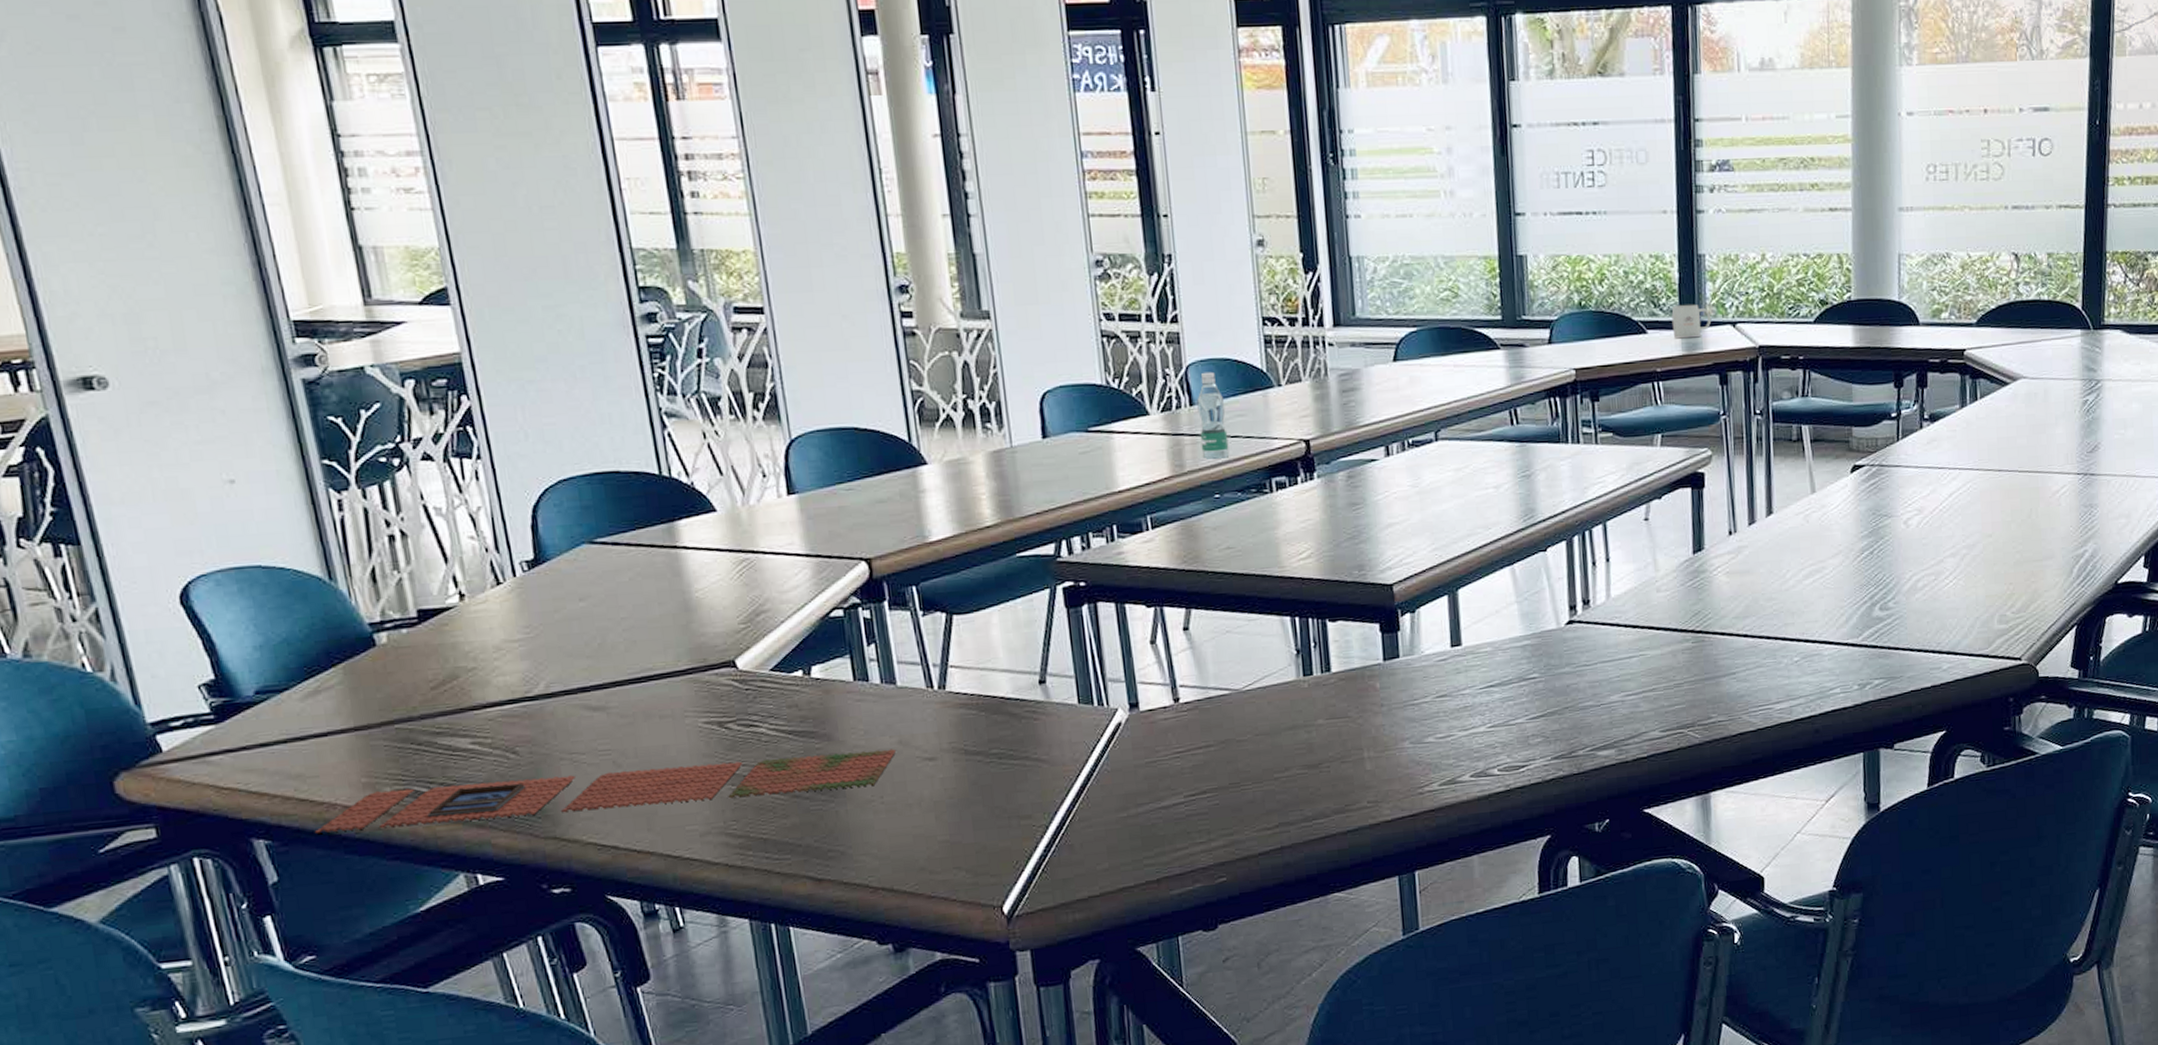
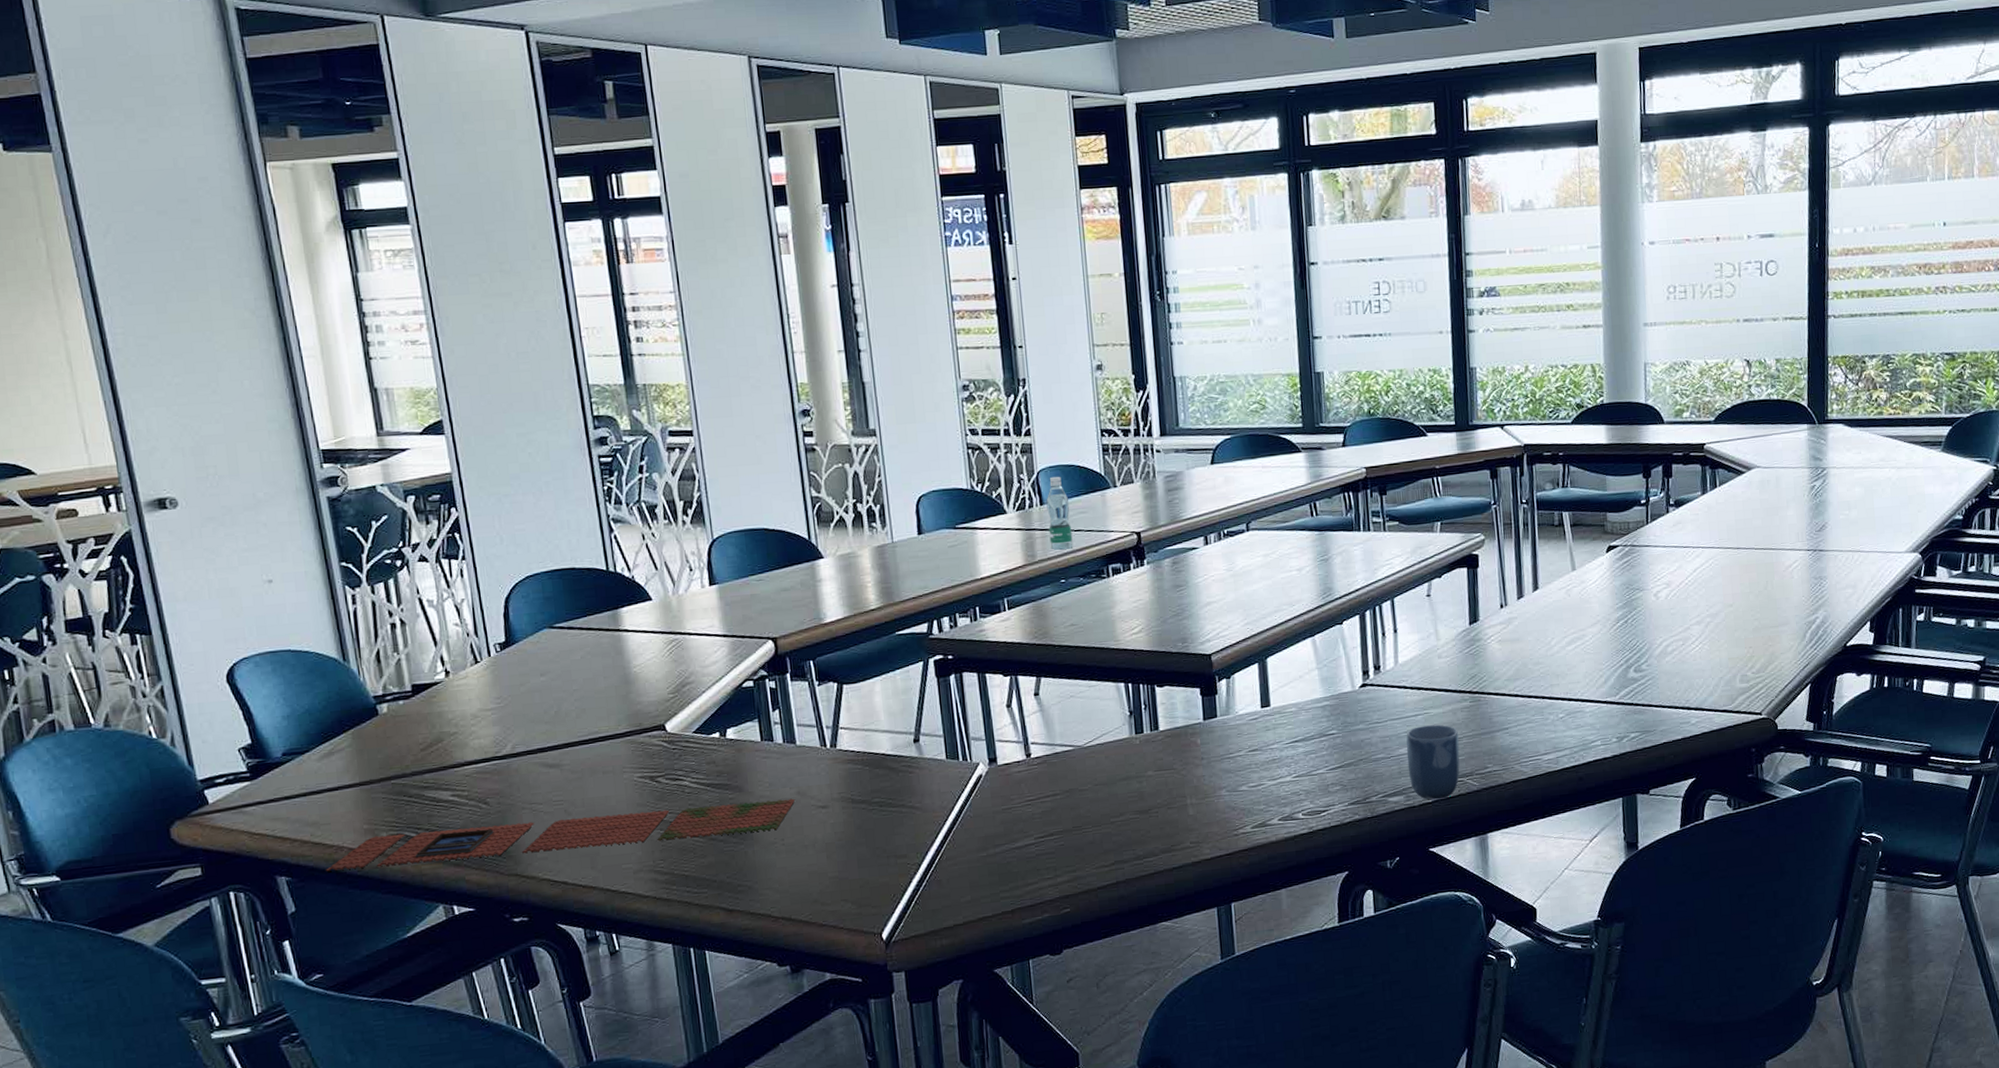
cup: none [1618,668,1680,755] -> present [1406,724,1460,800]
mug: present [1671,304,1712,339] -> none [1448,410,1483,440]

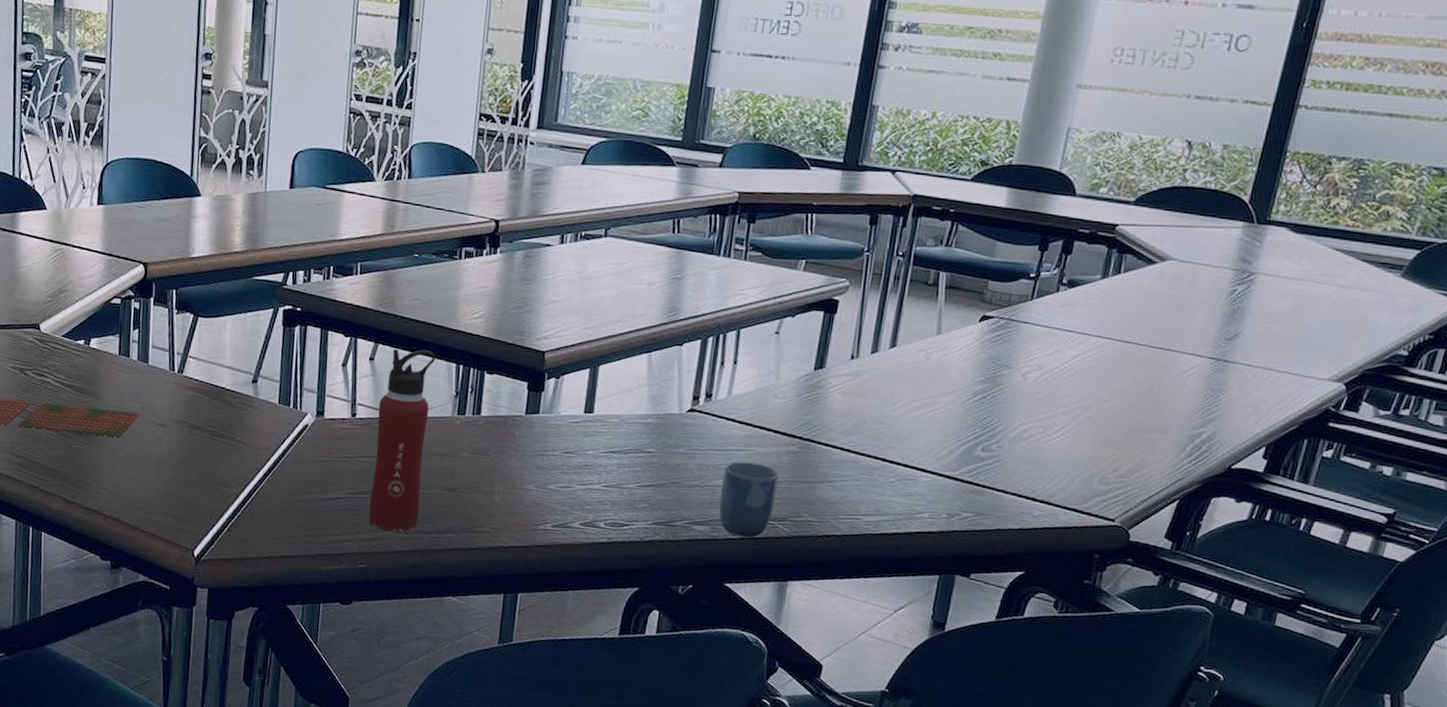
bottle: present [1046,476,1074,550] -> none [410,152,437,226]
water bottle: none [1053,674,1116,869] -> present [368,349,435,532]

